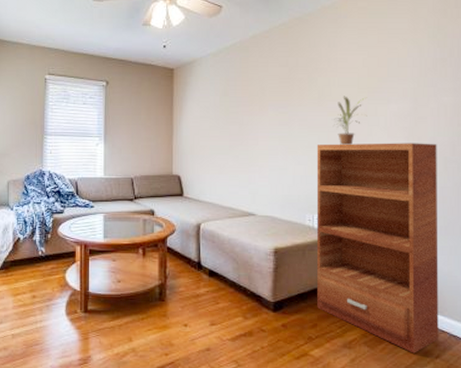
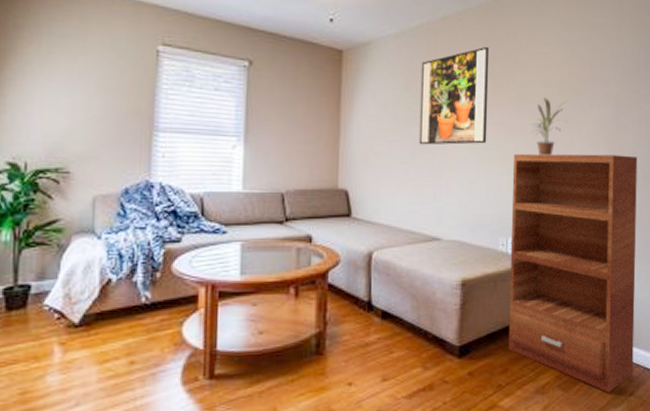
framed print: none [235,56,293,139] -> present [419,46,490,145]

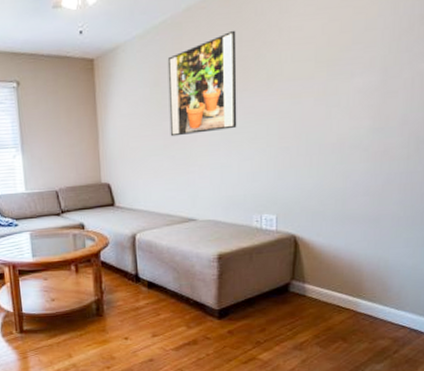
bookshelf: present [509,153,638,393] -> none [265,121,409,351]
potted plant: present [533,97,569,155] -> none [285,72,326,133]

